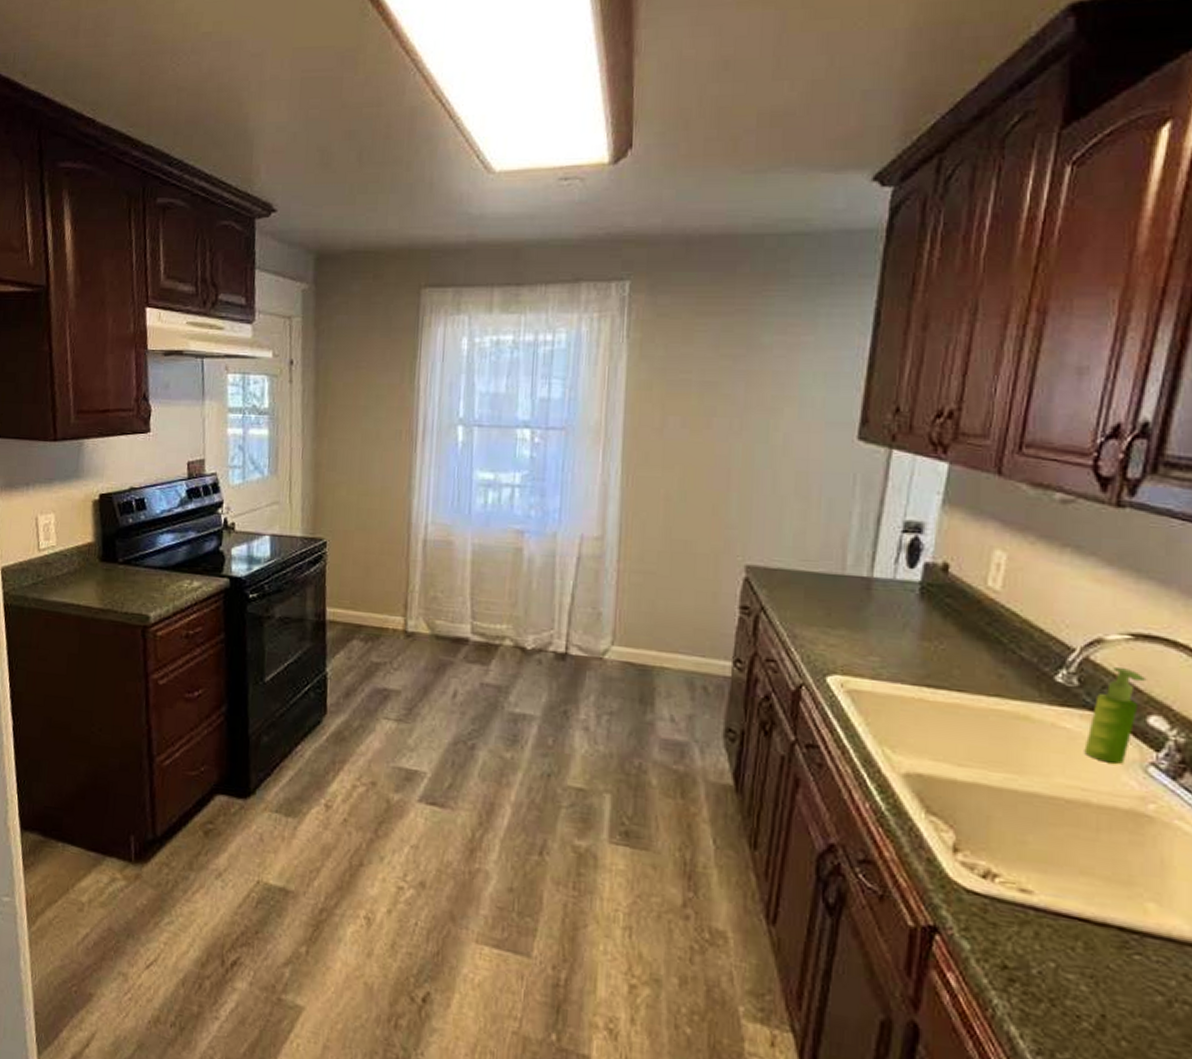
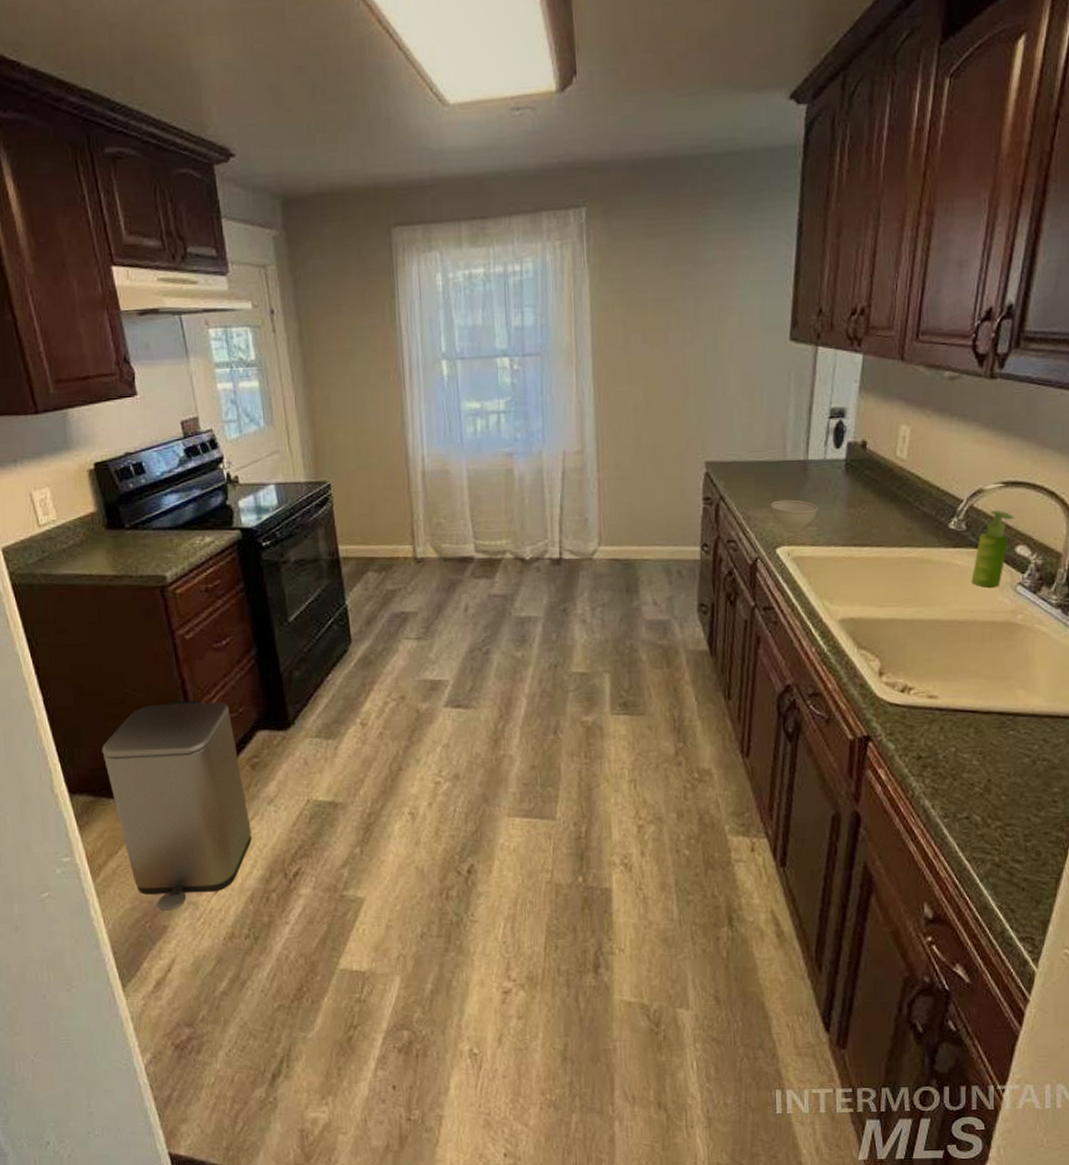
pedal bin: none [59,748,195,978] -> present [102,699,252,910]
bowl: none [822,620,884,661] -> present [770,499,819,533]

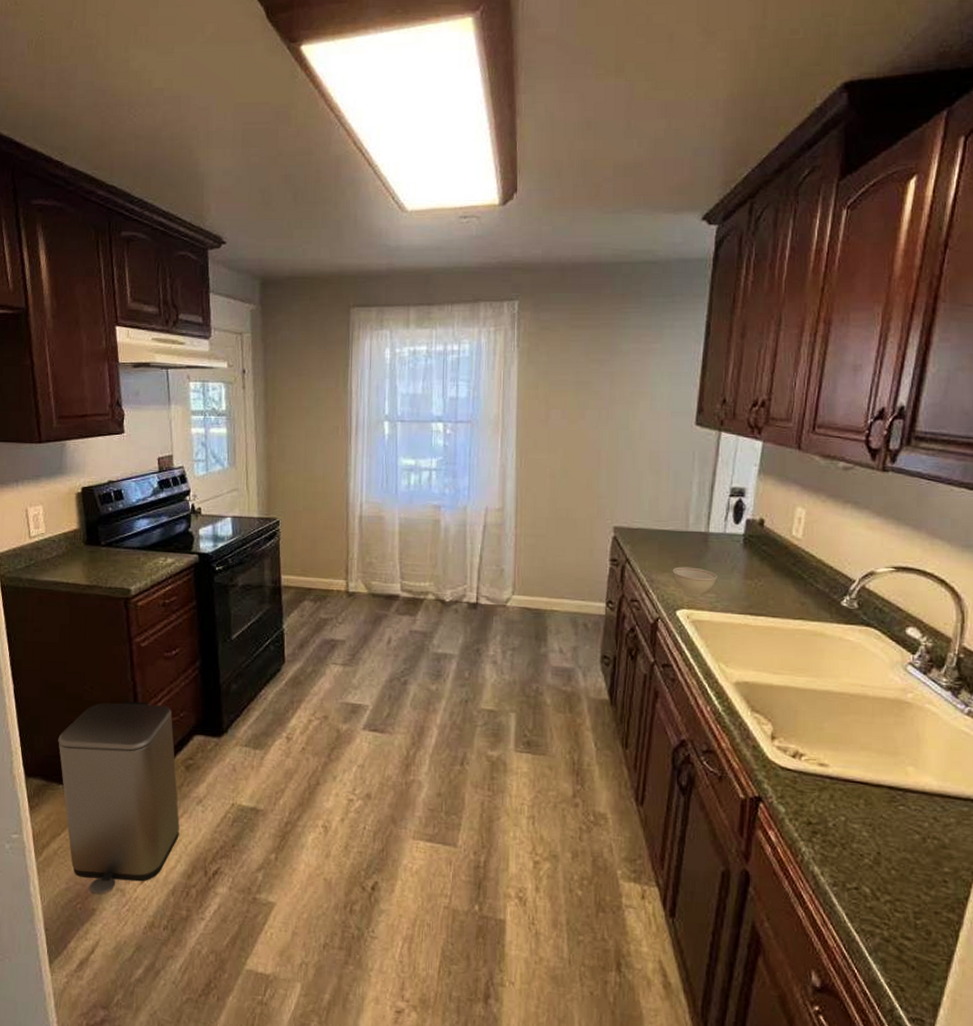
soap dispenser: present [971,511,1015,588] -> none [862,593,905,665]

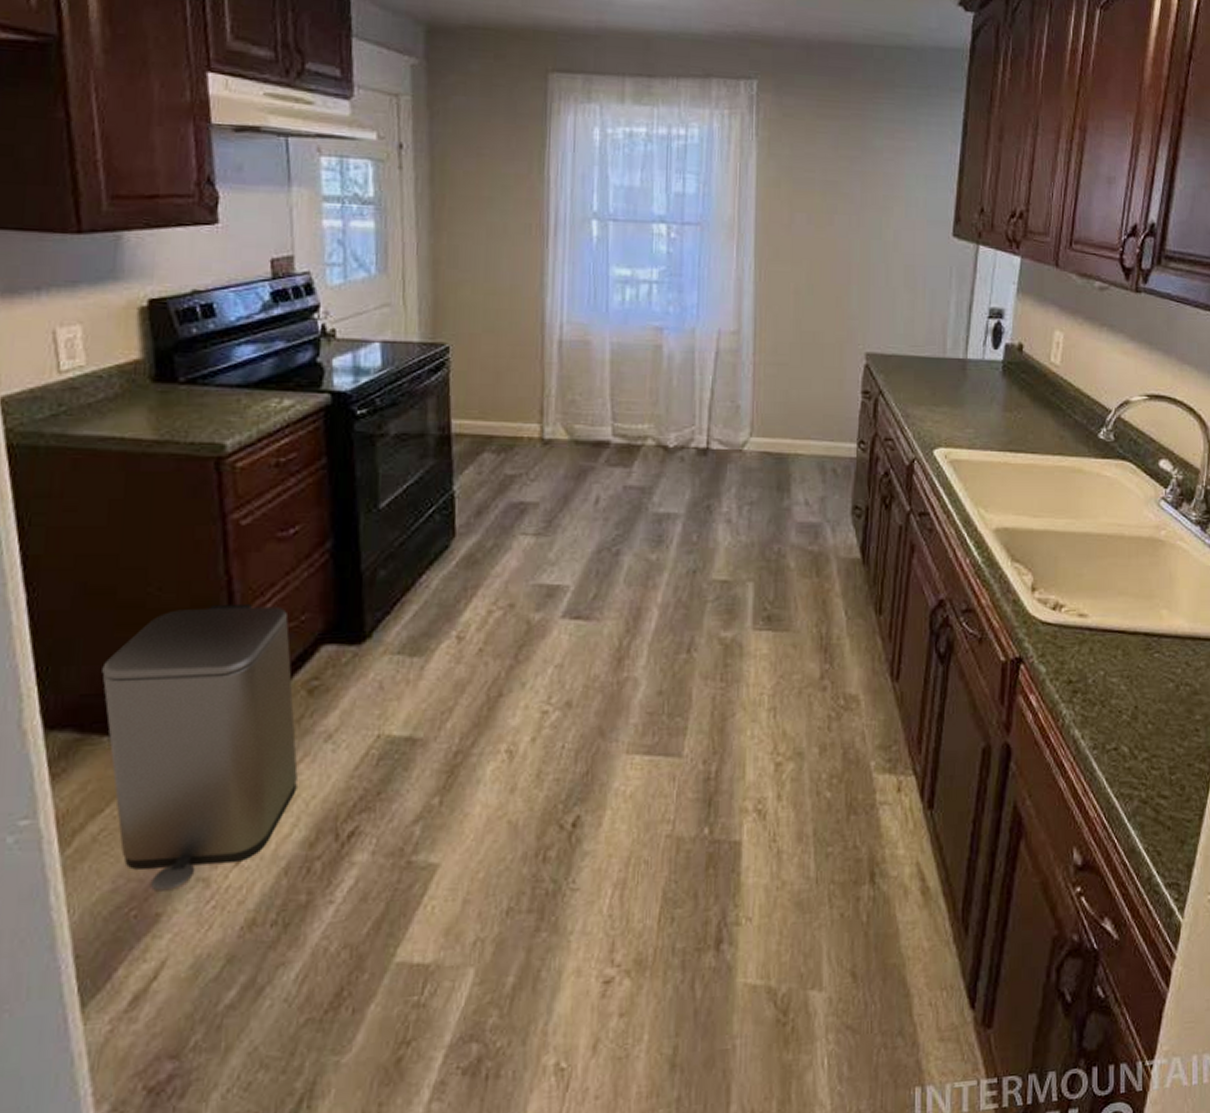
bowl: present [672,566,718,598] -> none [929,398,977,434]

